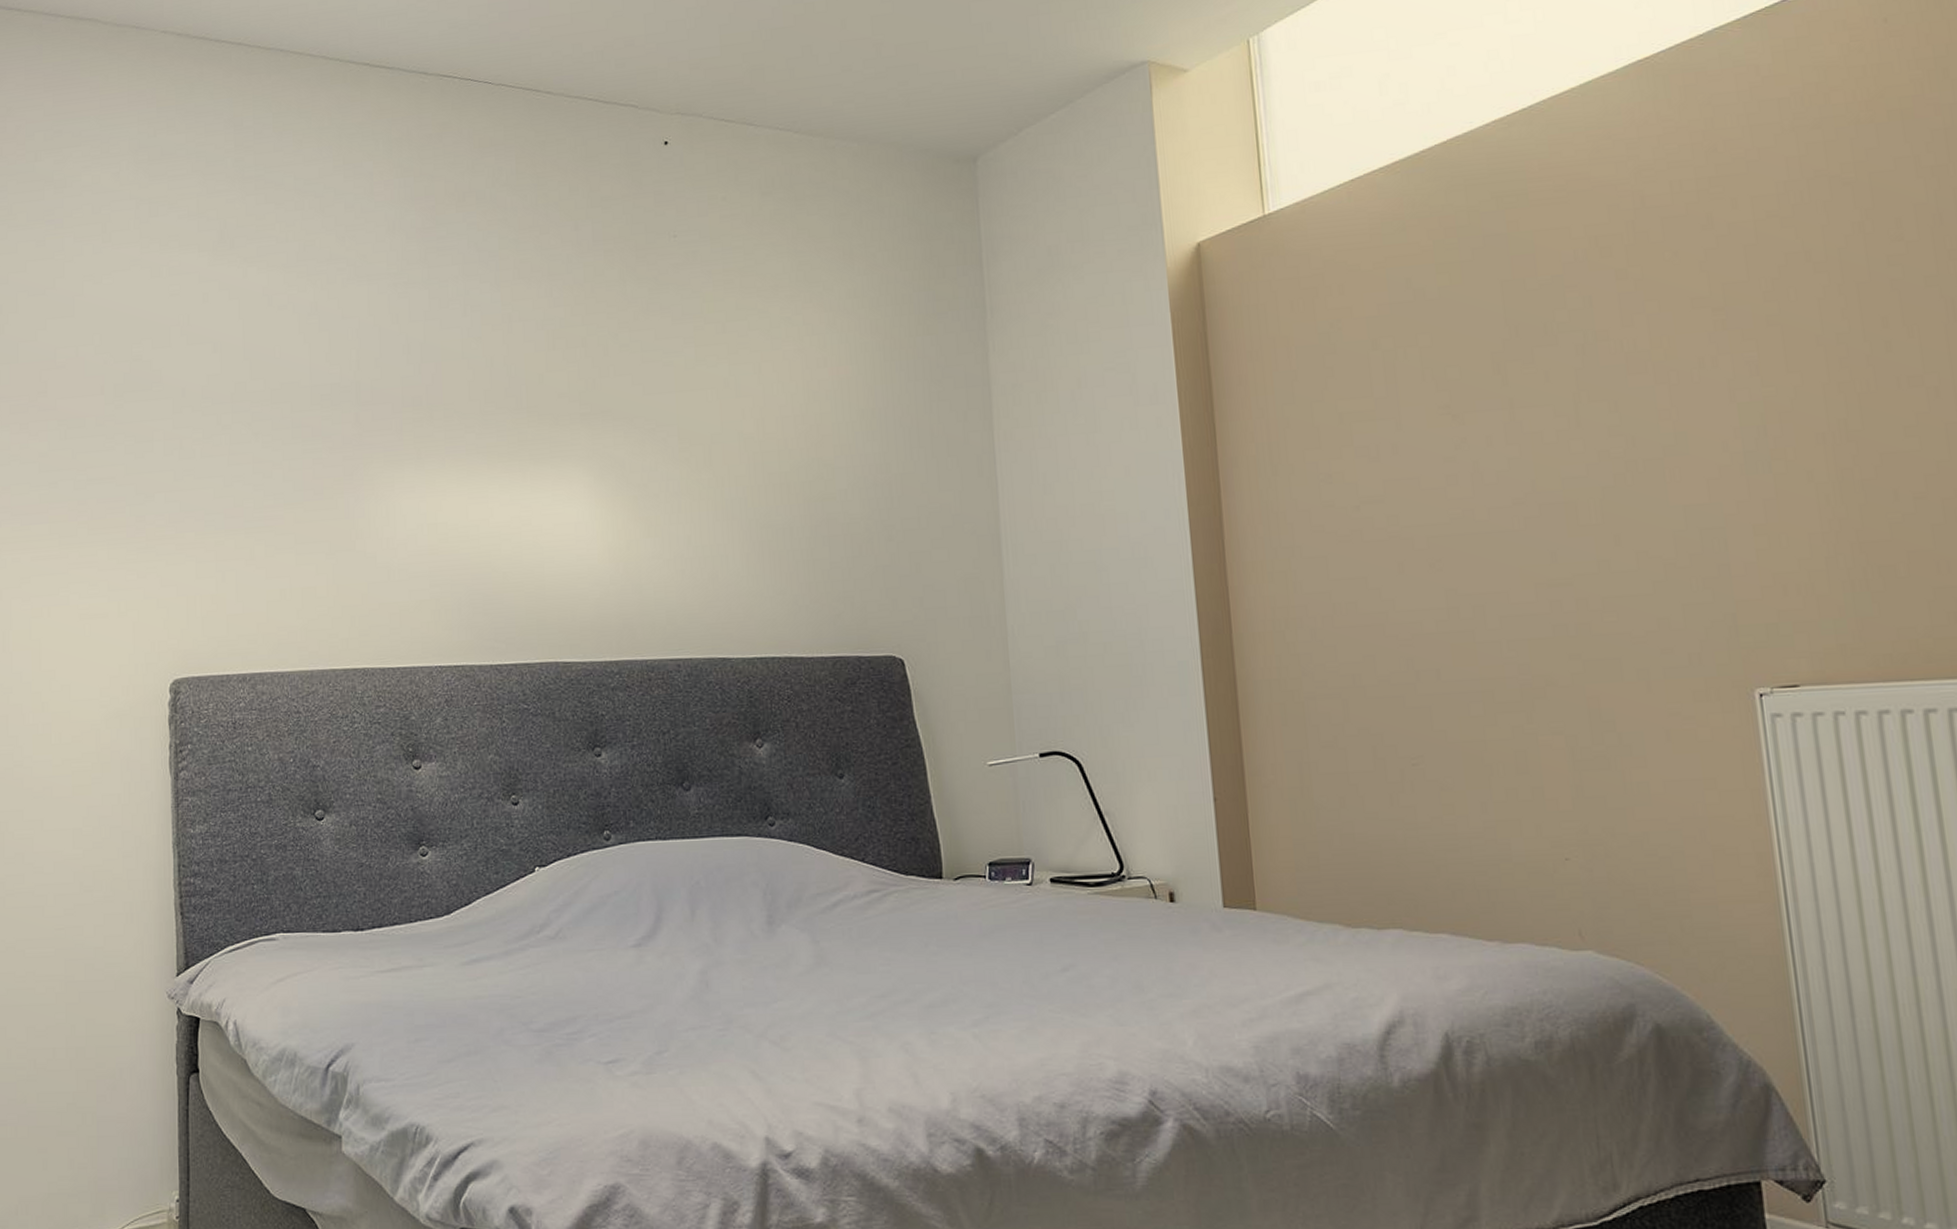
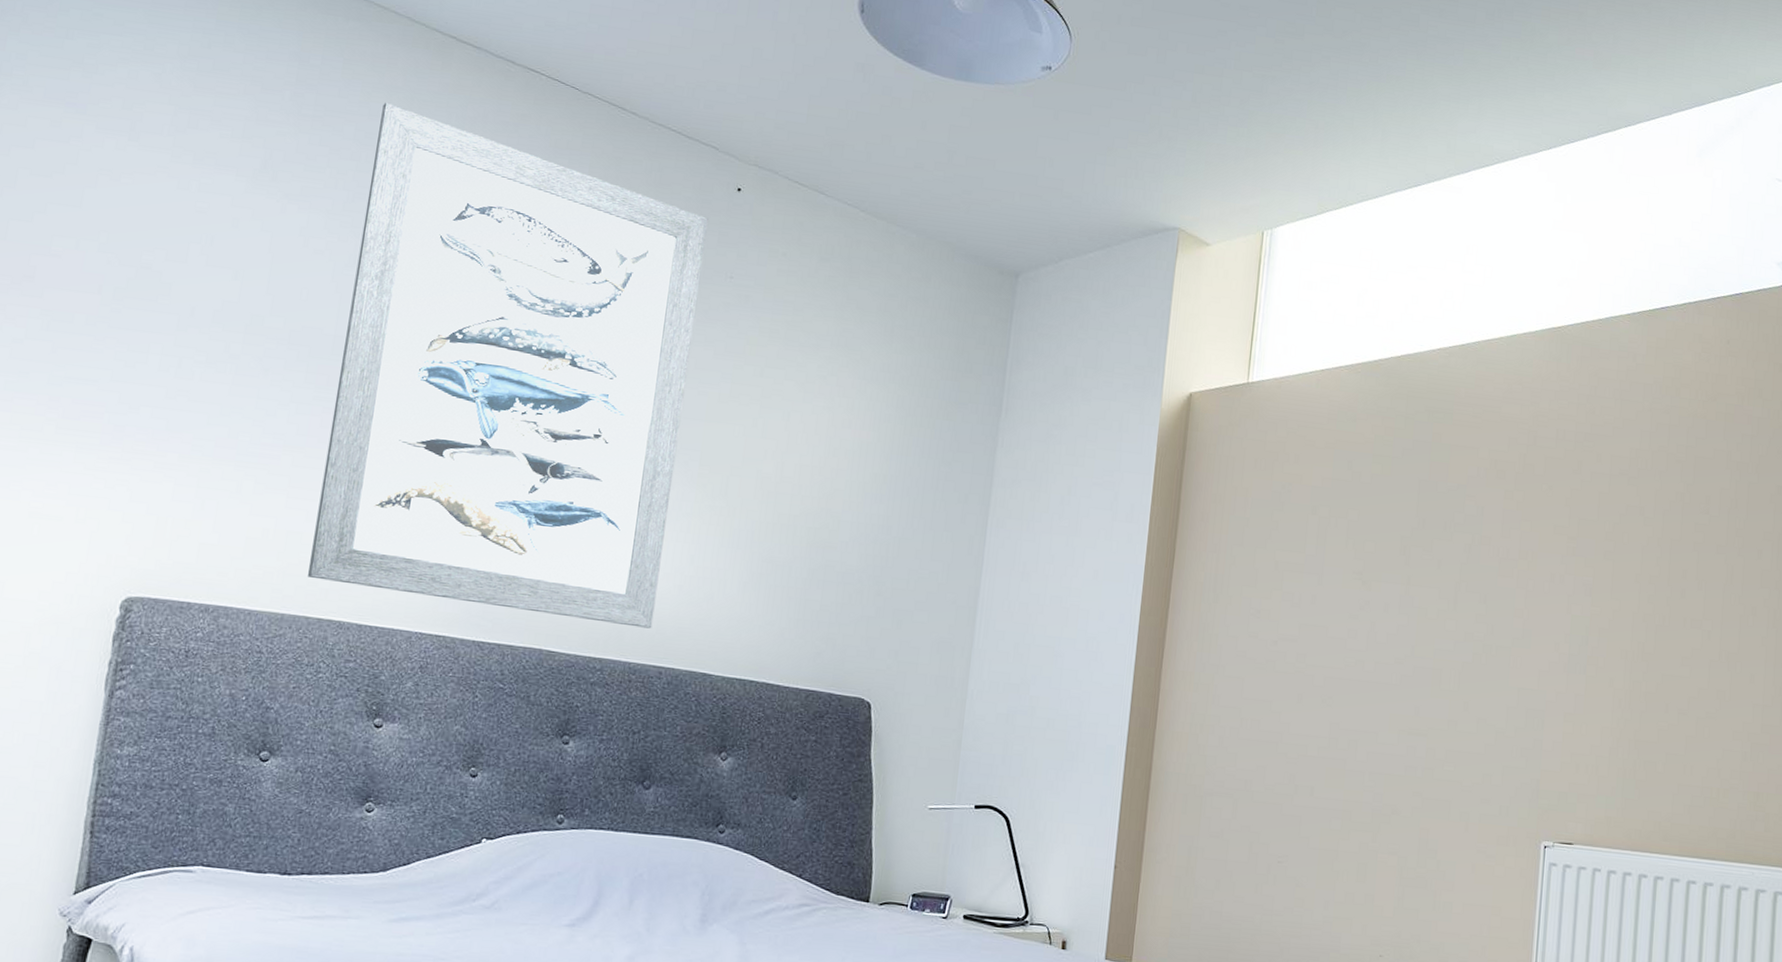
wall art: none [315,145,662,630] -> present [308,102,708,629]

